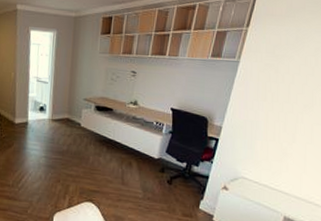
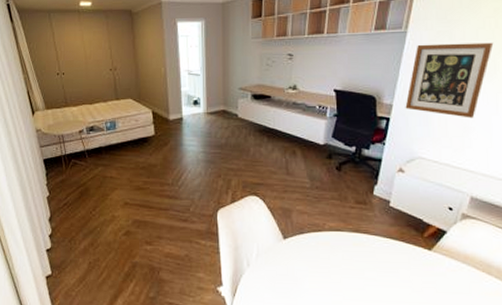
wall art: none [233,74,313,145] -> present [405,42,494,118]

